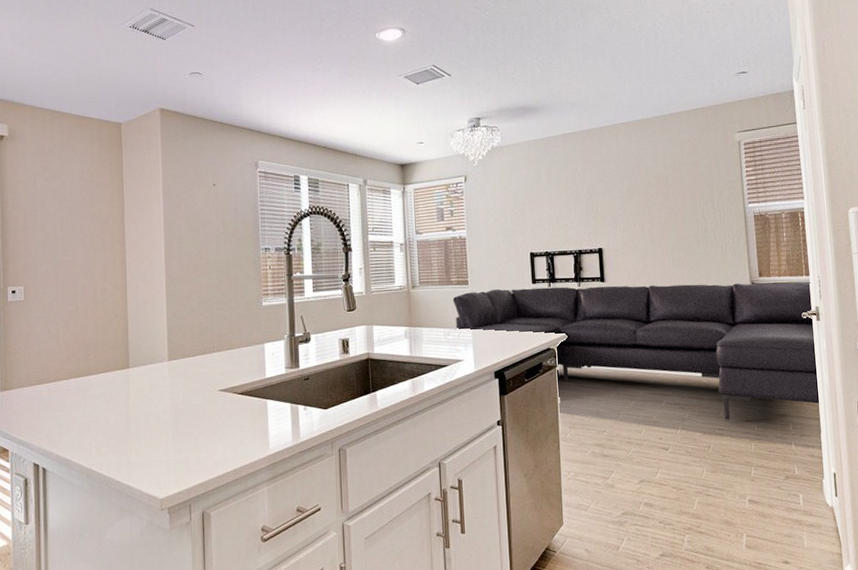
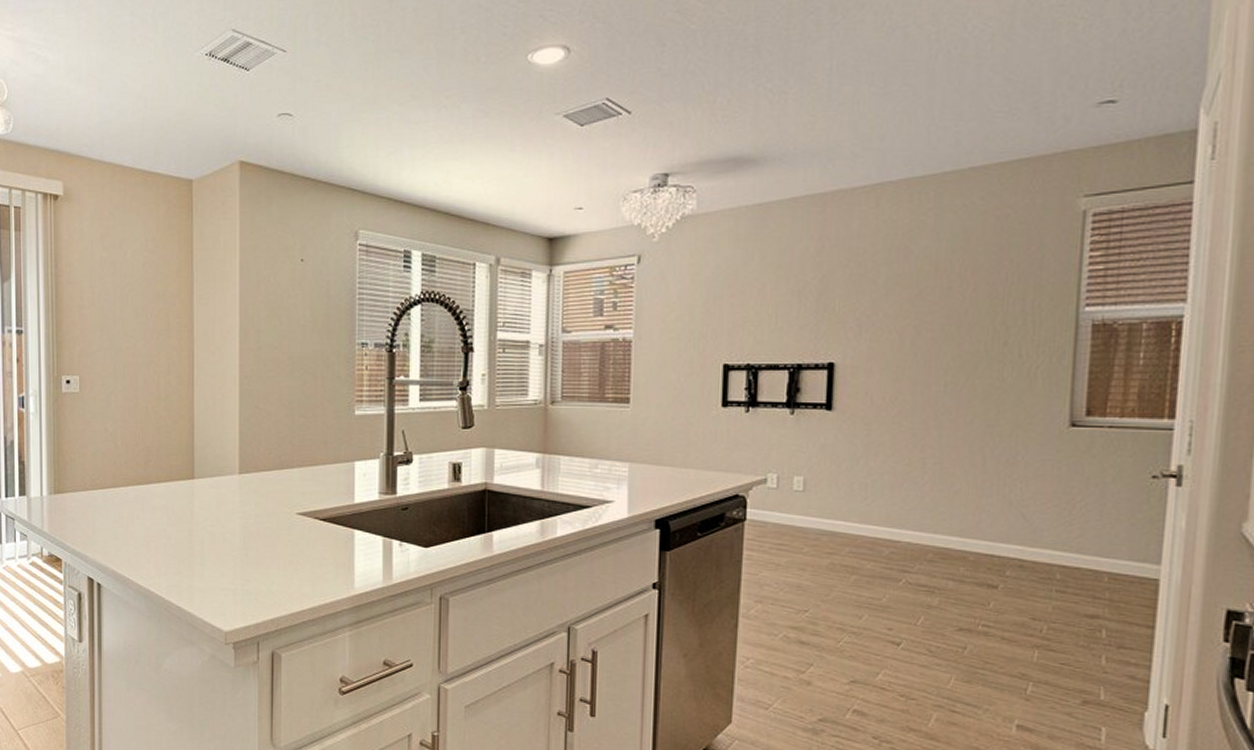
sofa: present [452,282,821,420] -> none [604,411,1177,615]

